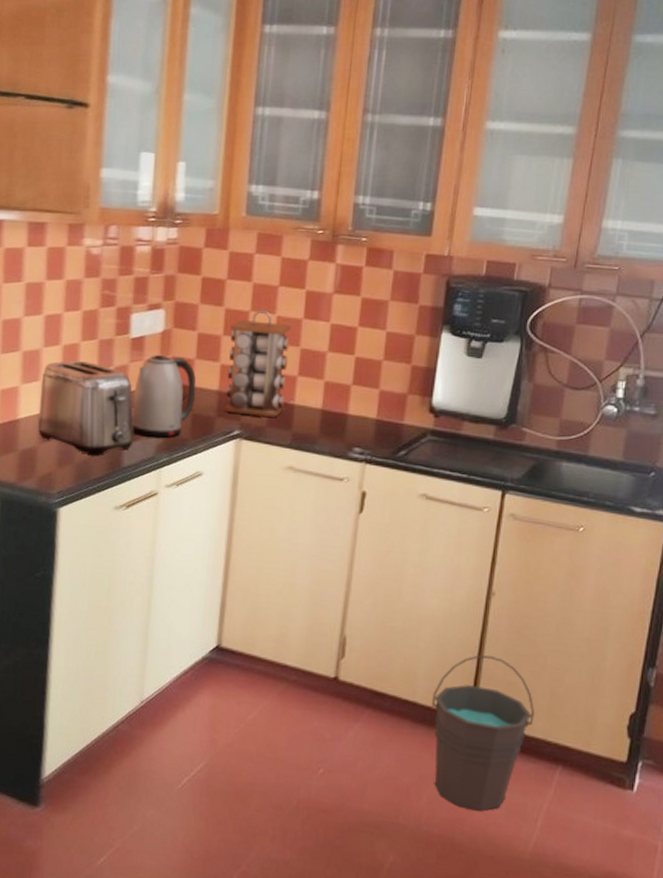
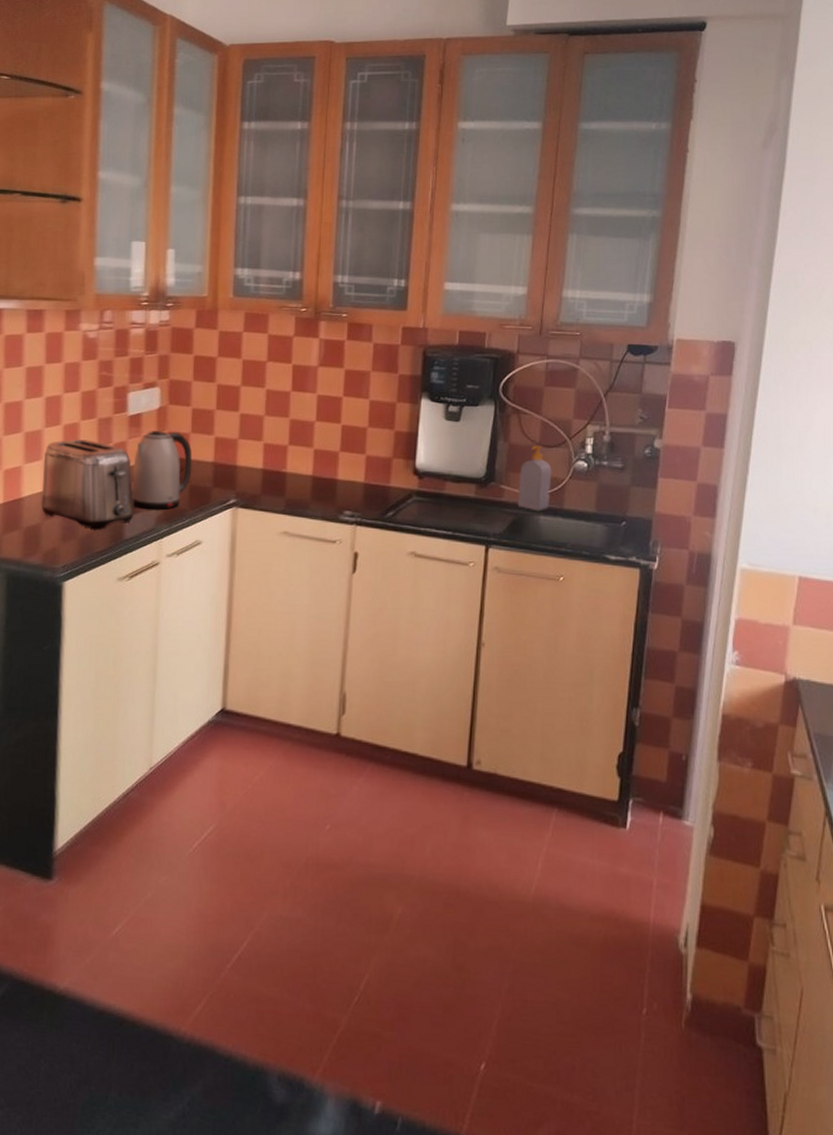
spice rack: present [224,309,292,417] -> none [220,384,281,485]
bucket: present [432,655,535,811] -> none [431,704,528,858]
soap bottle: none [538,386,579,458] -> present [517,445,552,512]

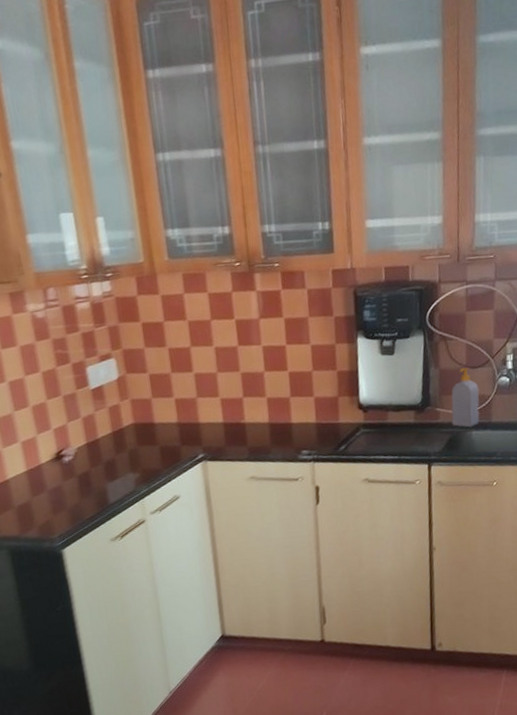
toaster: present [41,438,135,529] -> none [19,417,114,499]
kettle: present [132,431,193,510] -> none [104,399,159,475]

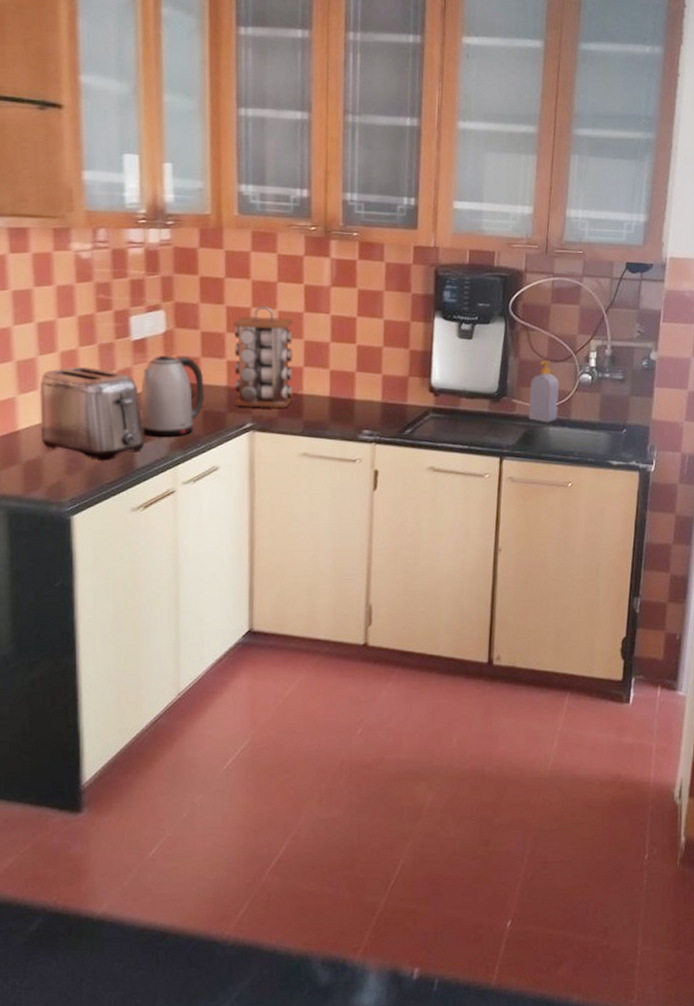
toaster: none [19,417,114,499] -> present [40,366,145,460]
kettle: none [104,399,159,475] -> present [140,356,204,438]
spice rack: none [176,343,238,440] -> present [233,305,294,408]

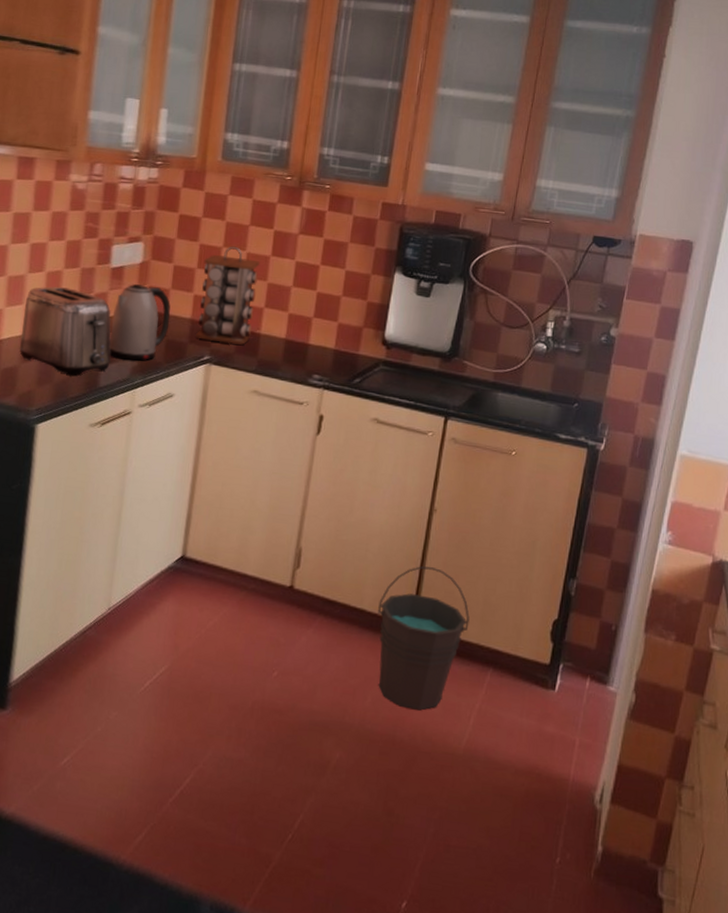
bucket: none [454,605,543,743] -> present [378,566,470,711]
soap bottle: present [528,360,560,423] -> none [478,324,513,388]

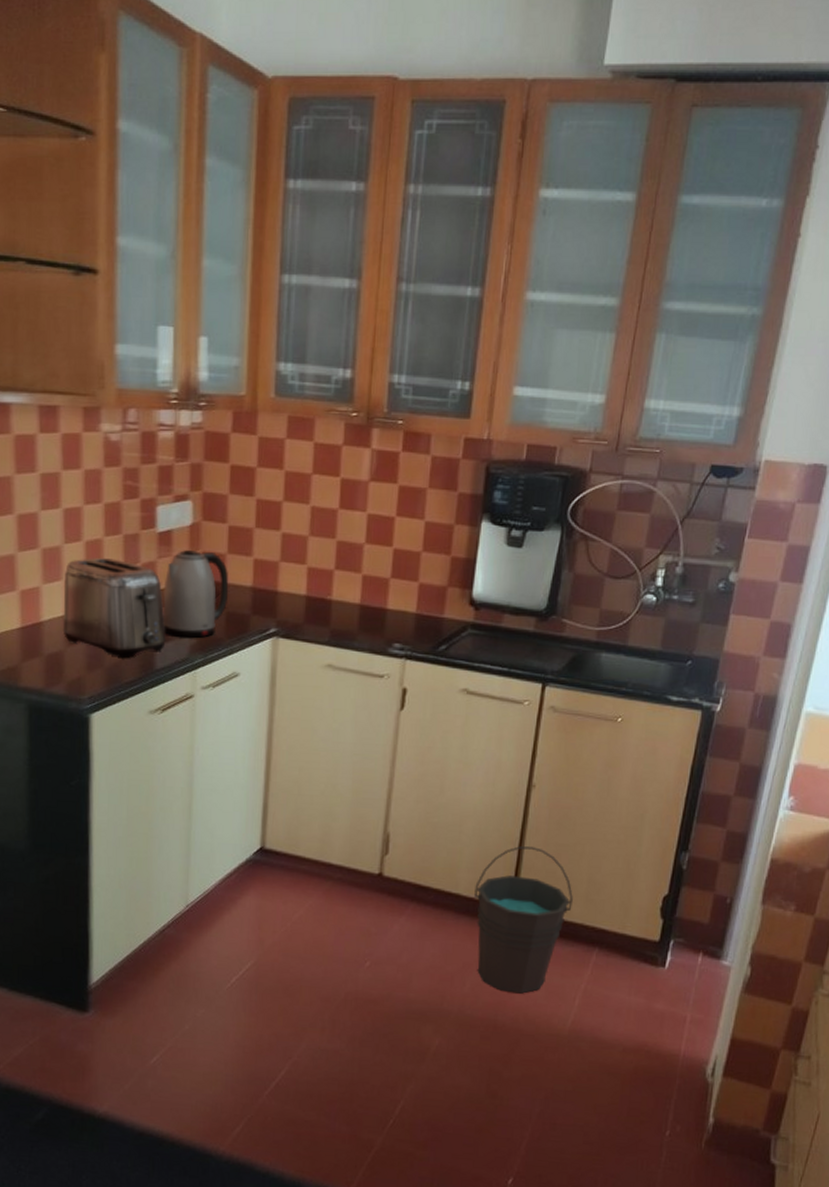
spice rack: present [196,246,260,345] -> none [259,499,327,614]

